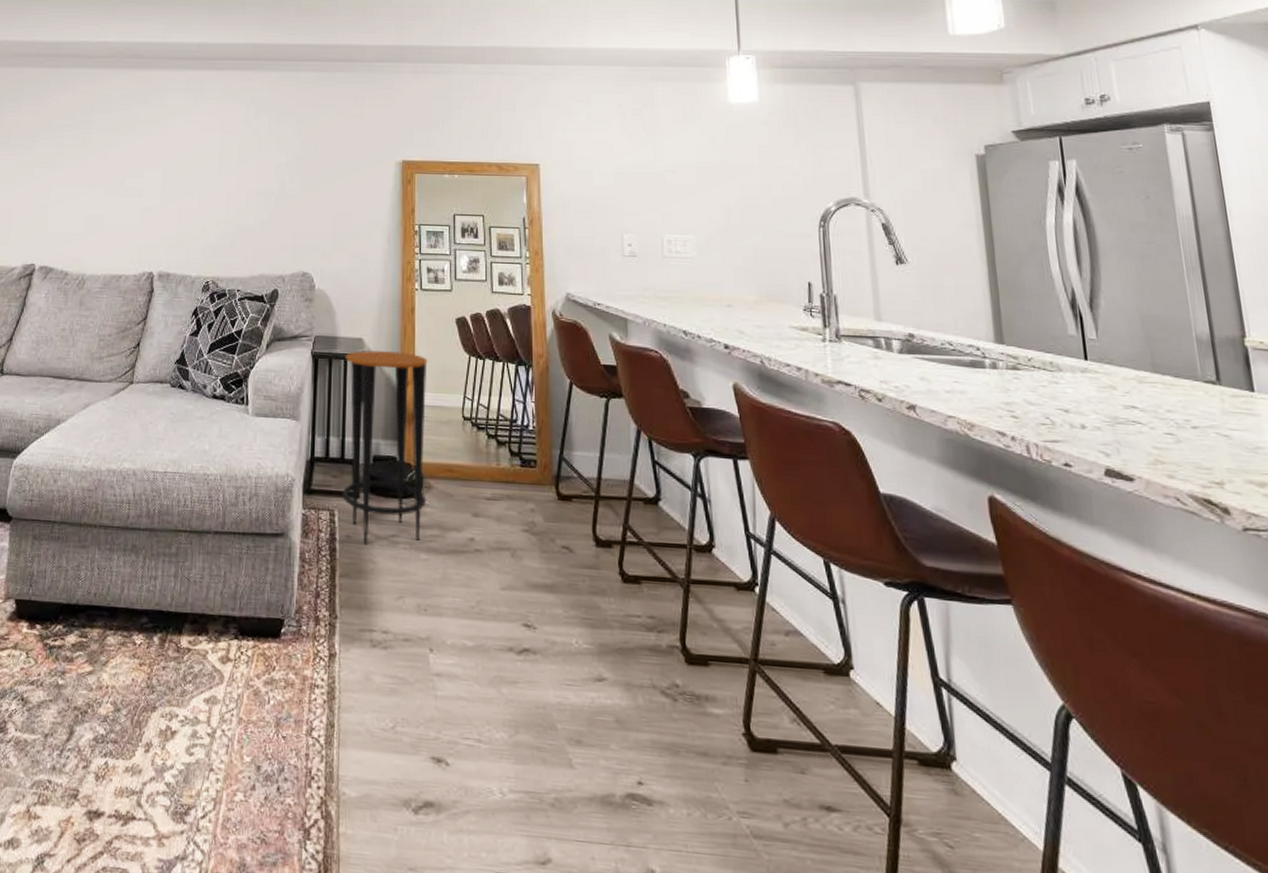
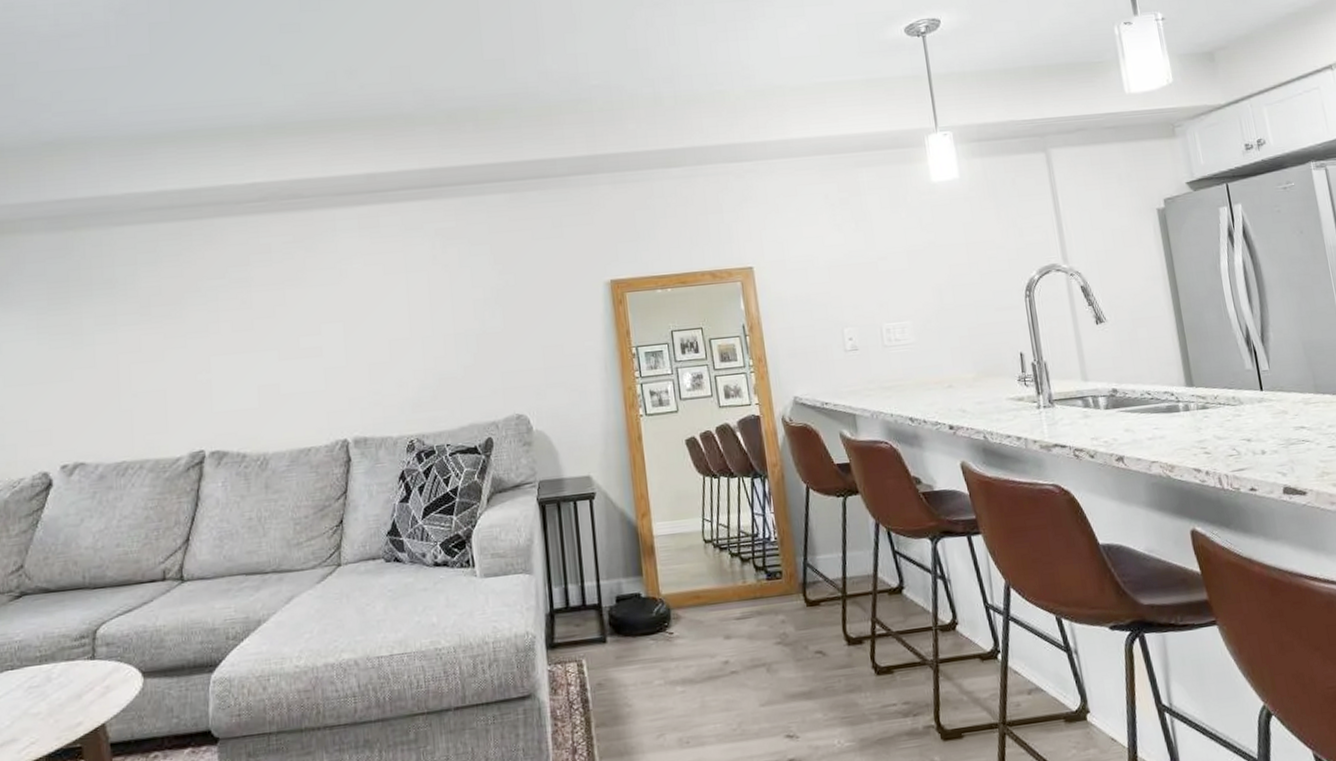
side table: present [342,349,428,544] -> none [574,483,676,689]

